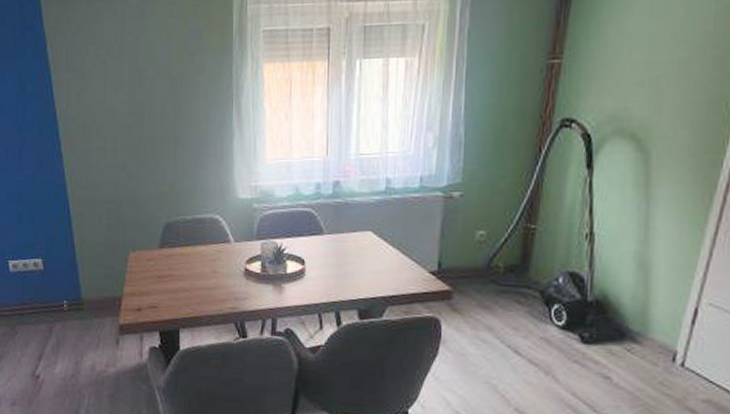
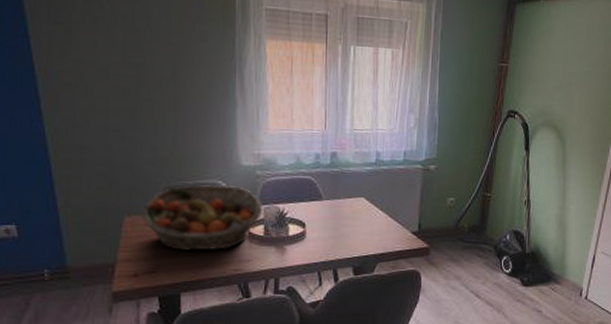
fruit basket: none [144,220,259,287] -> present [141,185,262,251]

